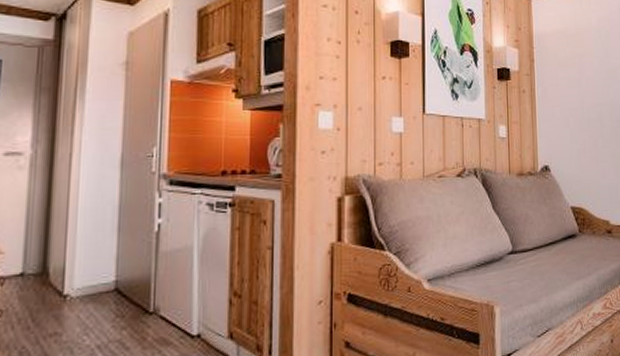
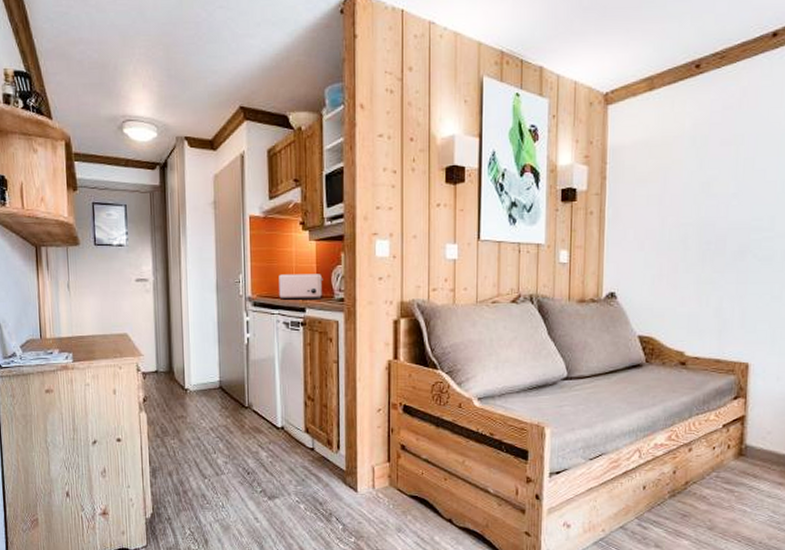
toaster: none [203,147,258,178] -> present [279,274,323,301]

